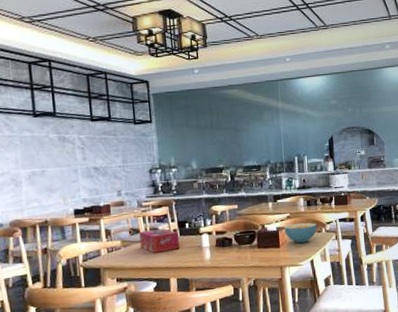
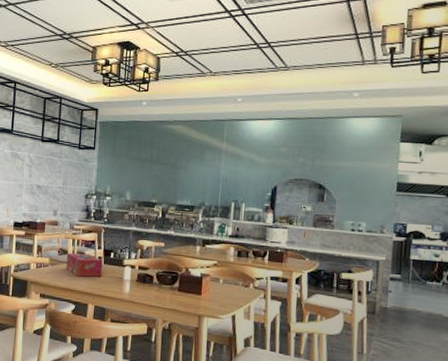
cereal bowl: present [284,222,317,244] -> none [209,272,245,296]

